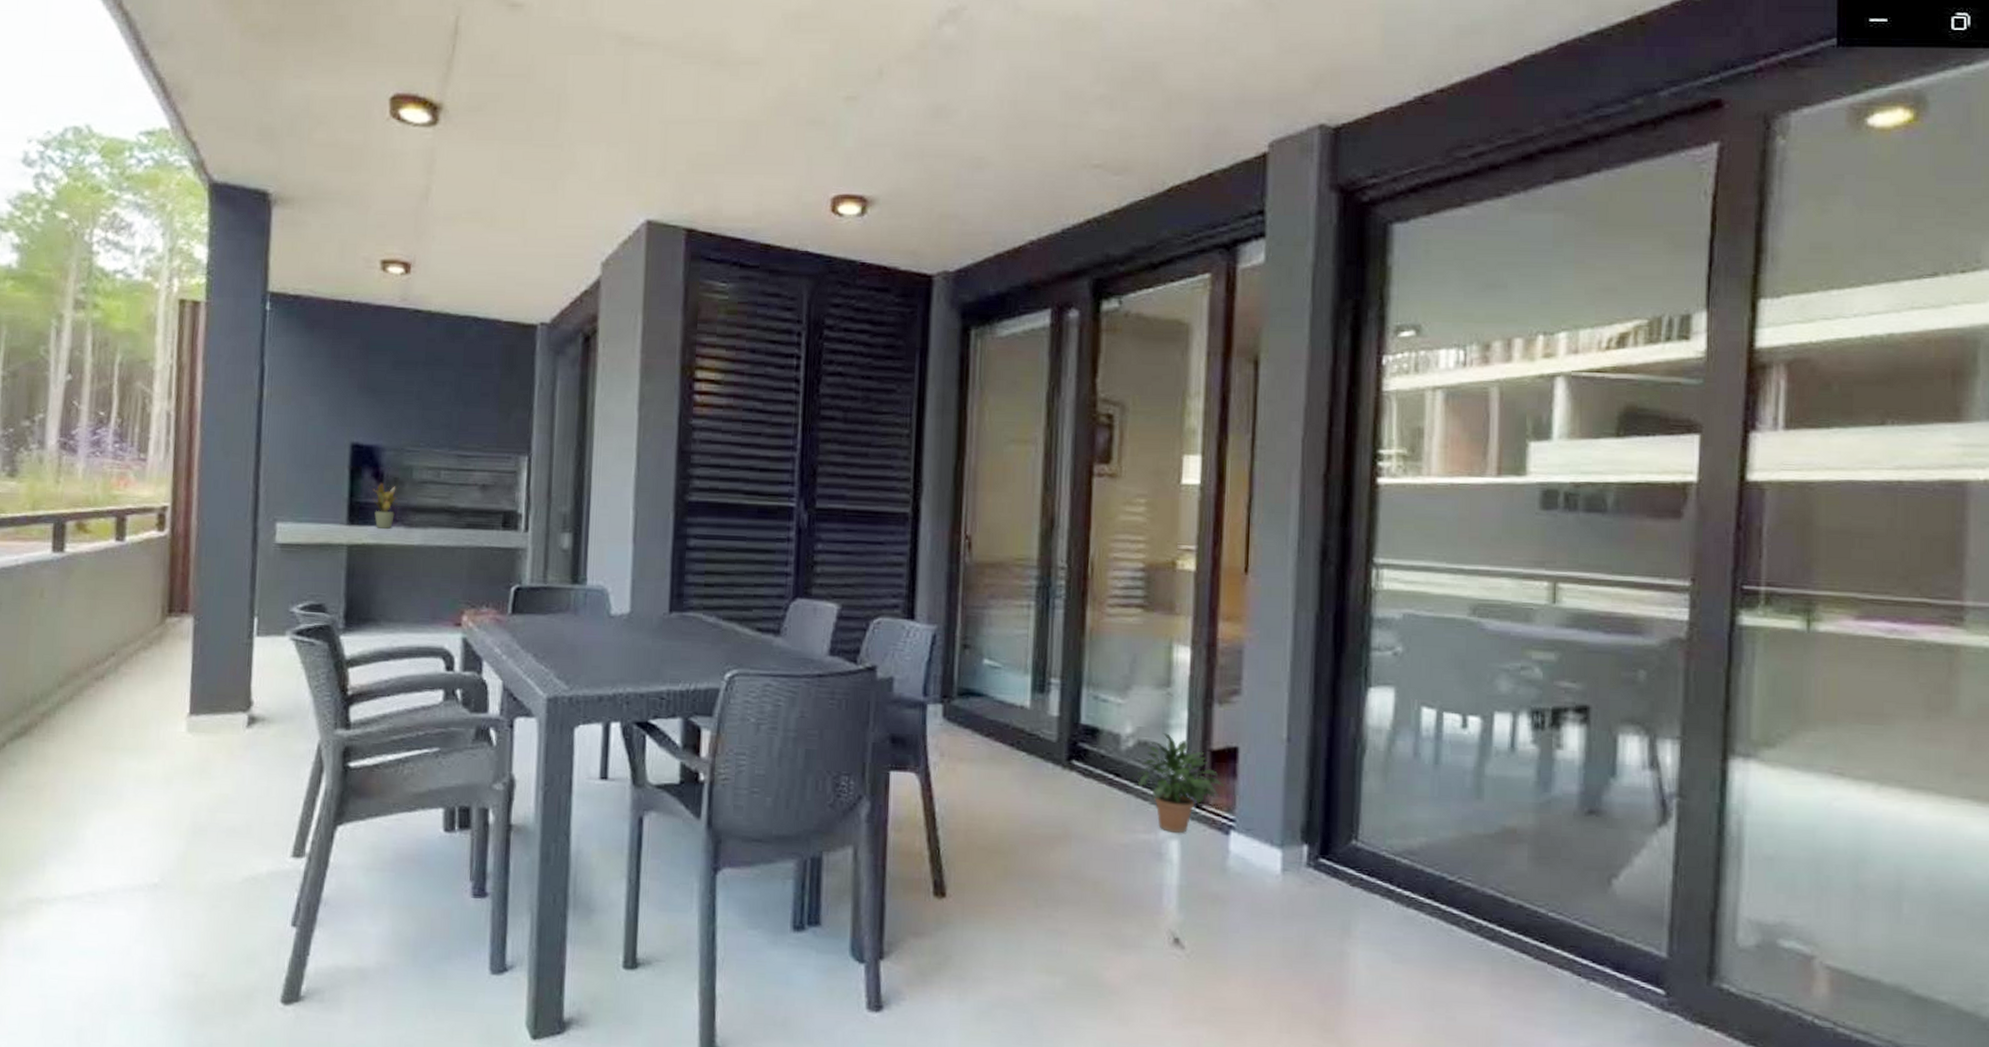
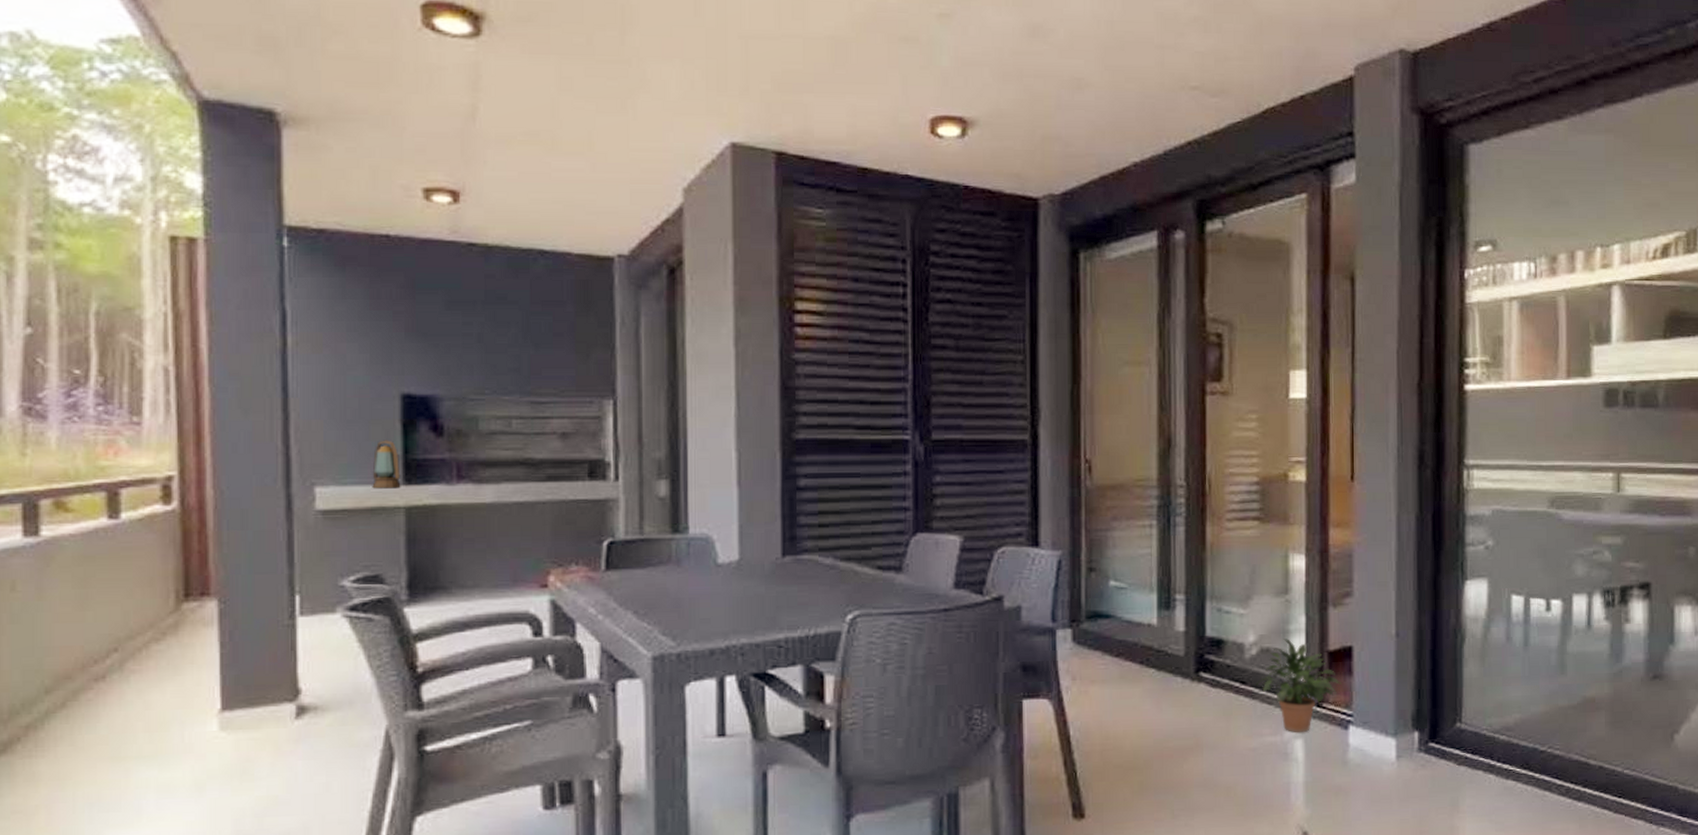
lantern: none [322,483,345,528] -> present [372,440,401,489]
potted plant: present [372,483,400,529] -> none [431,436,466,487]

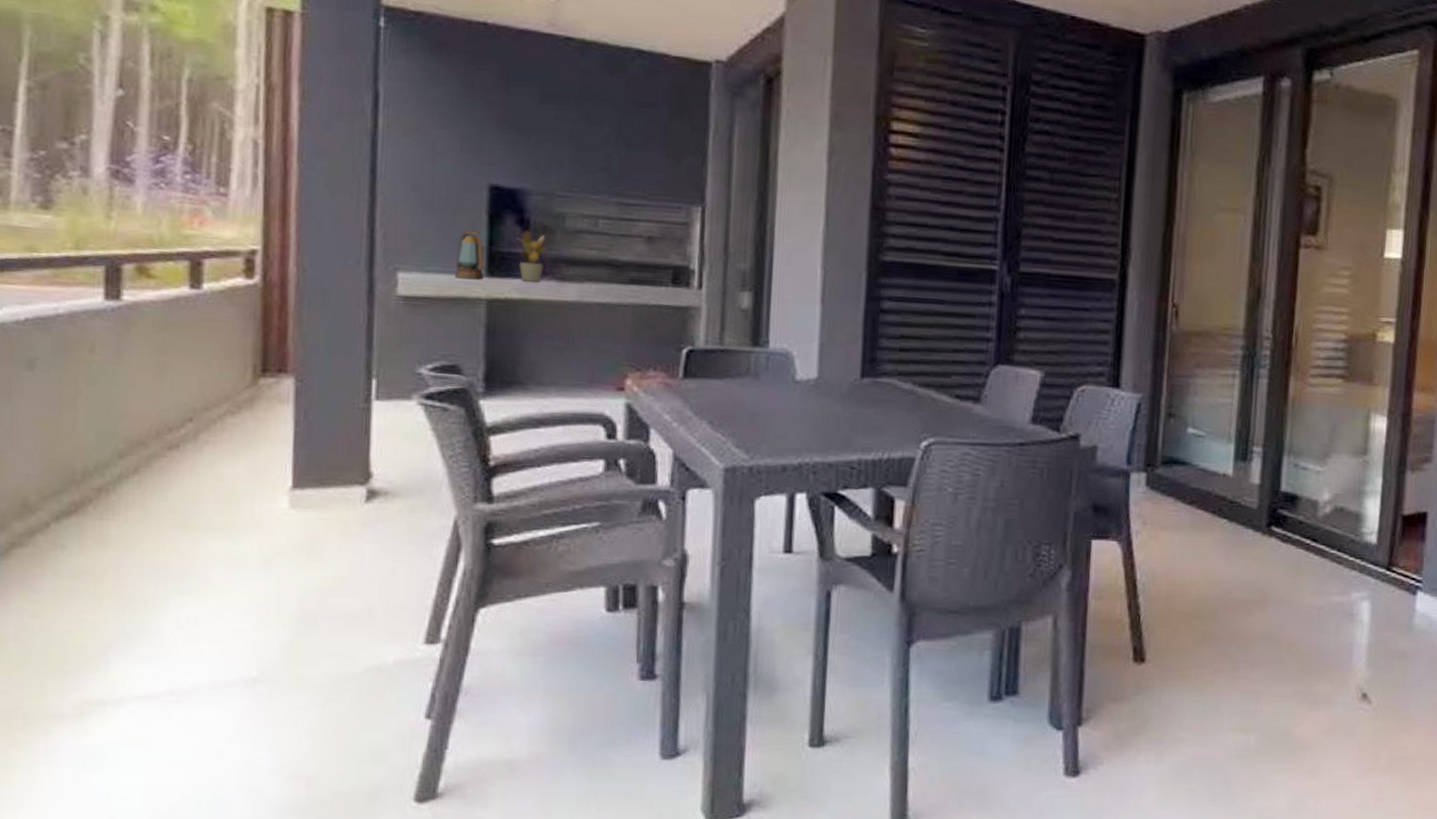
potted plant: none [431,436,466,487] -> present [516,231,550,282]
potted plant: present [1256,639,1341,732] -> none [1327,499,1413,594]

